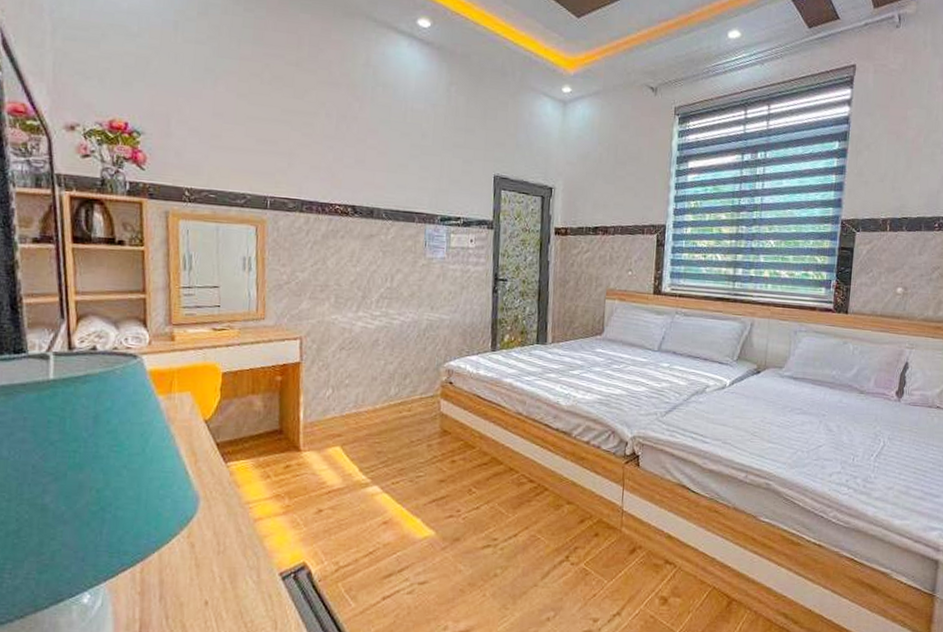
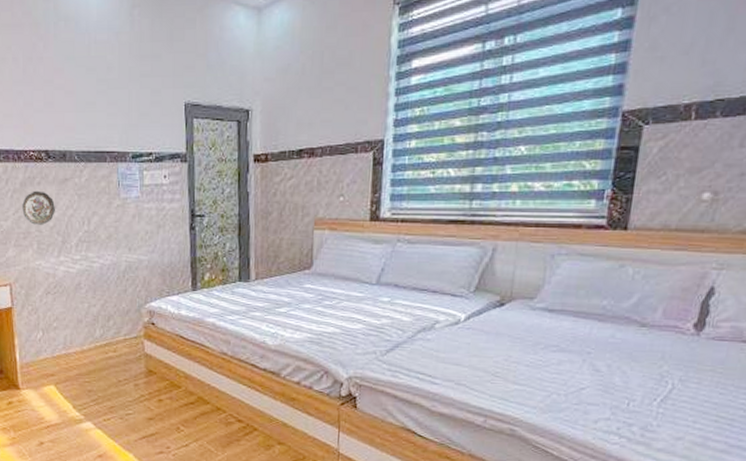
decorative plate: none [322,244,358,279] -> present [22,190,55,225]

